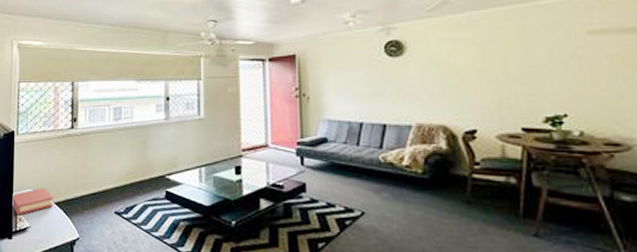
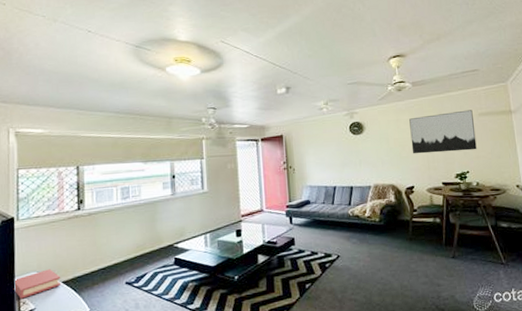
wall art: none [473,25,582,86] -> present [409,110,477,154]

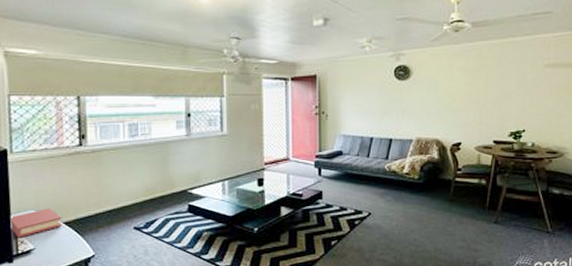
wall art: present [409,110,477,154] -> none [463,59,539,107]

